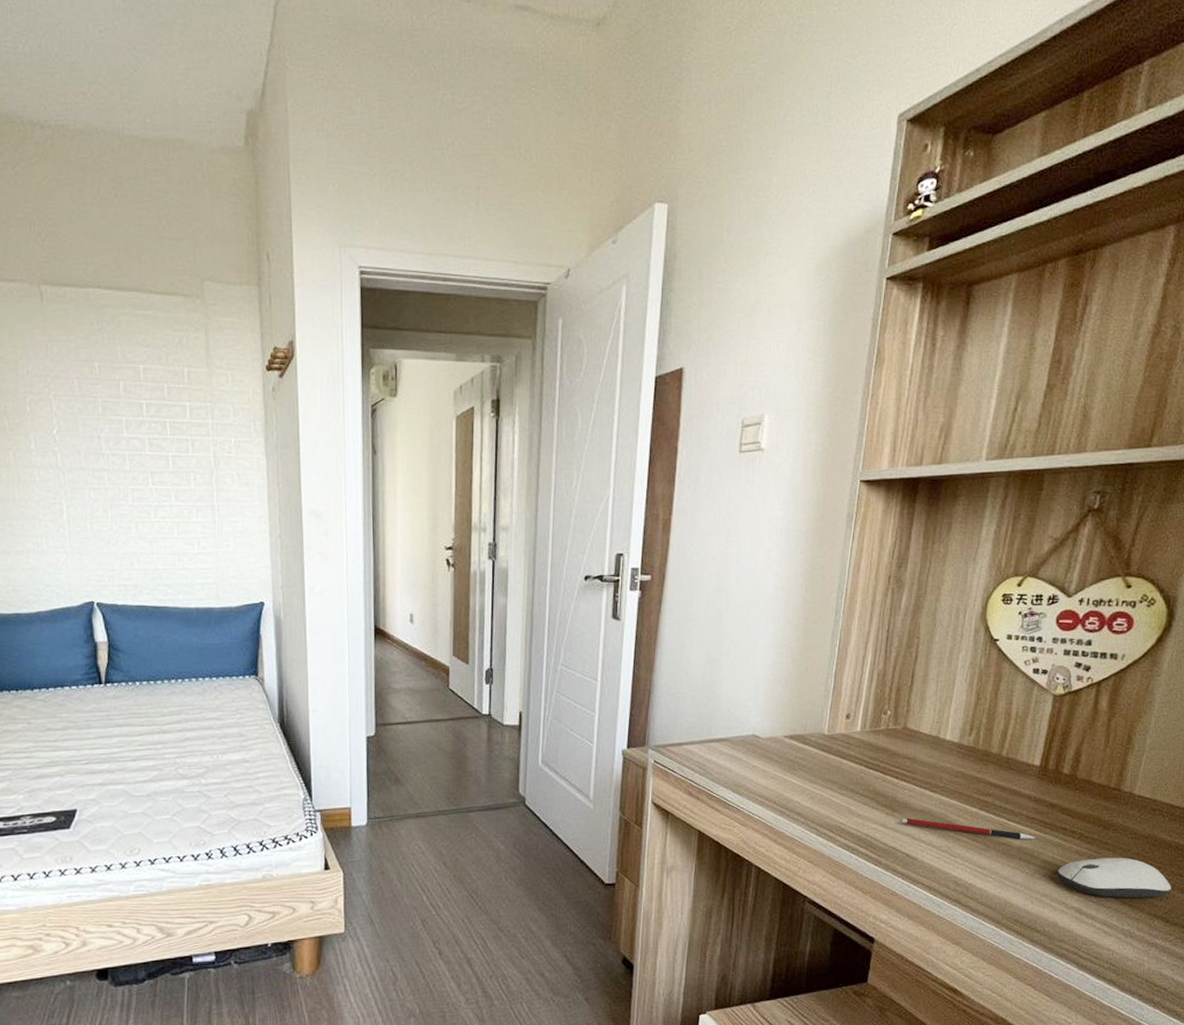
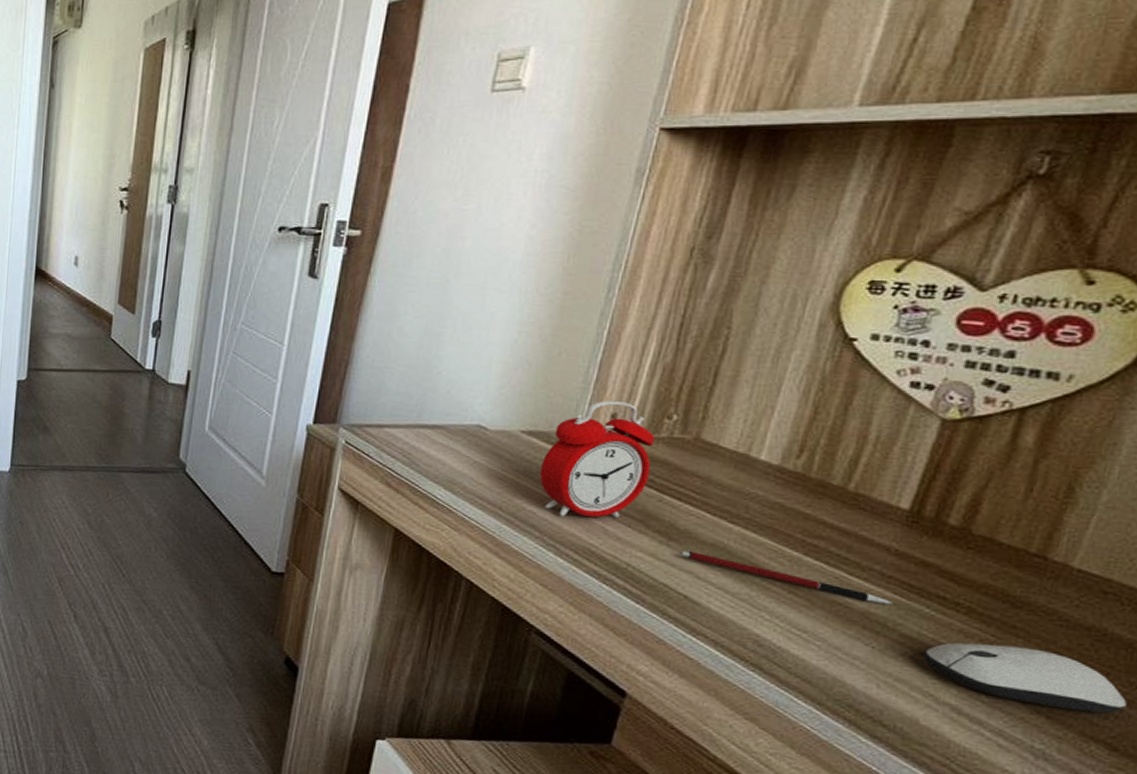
alarm clock: none [801,704,877,803] -> present [539,401,655,518]

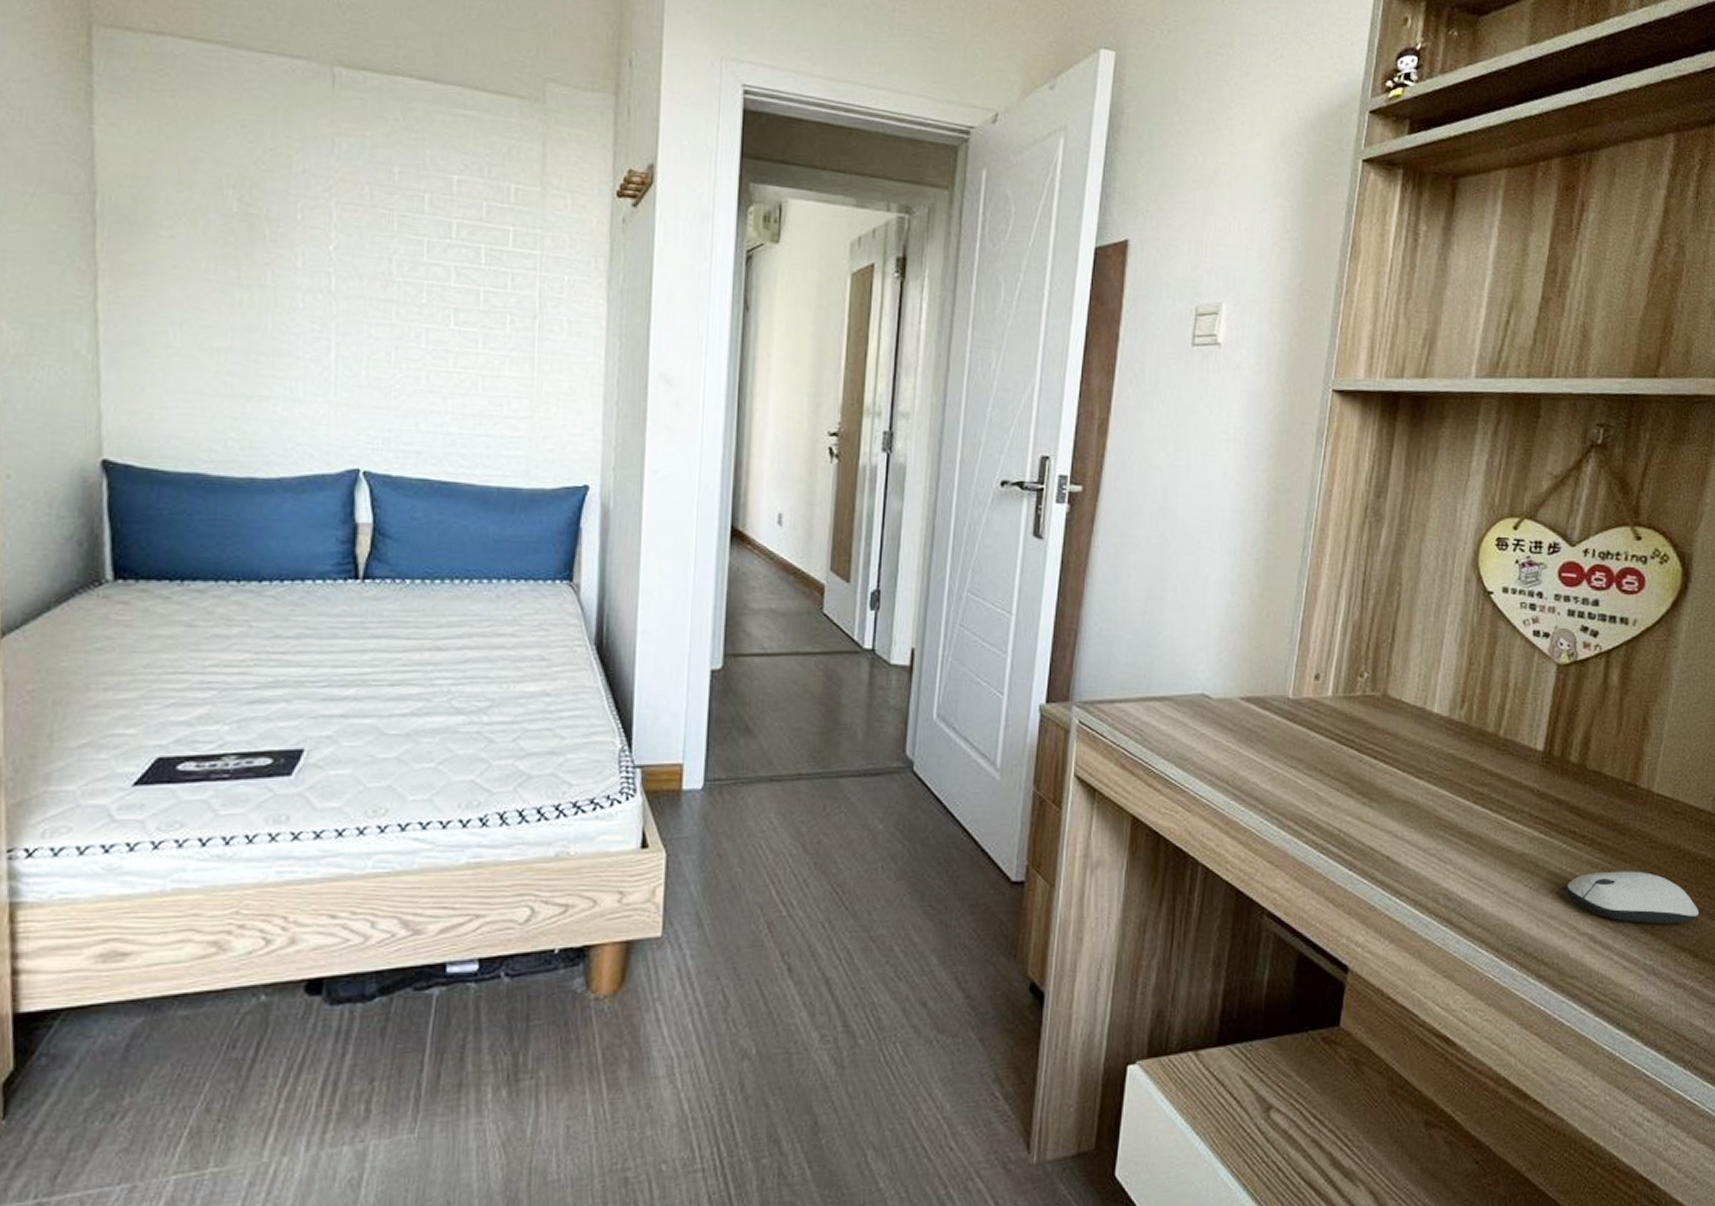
alarm clock: present [539,401,655,518] -> none [1259,661,1351,786]
pen: present [681,550,893,604] -> none [1381,809,1541,844]

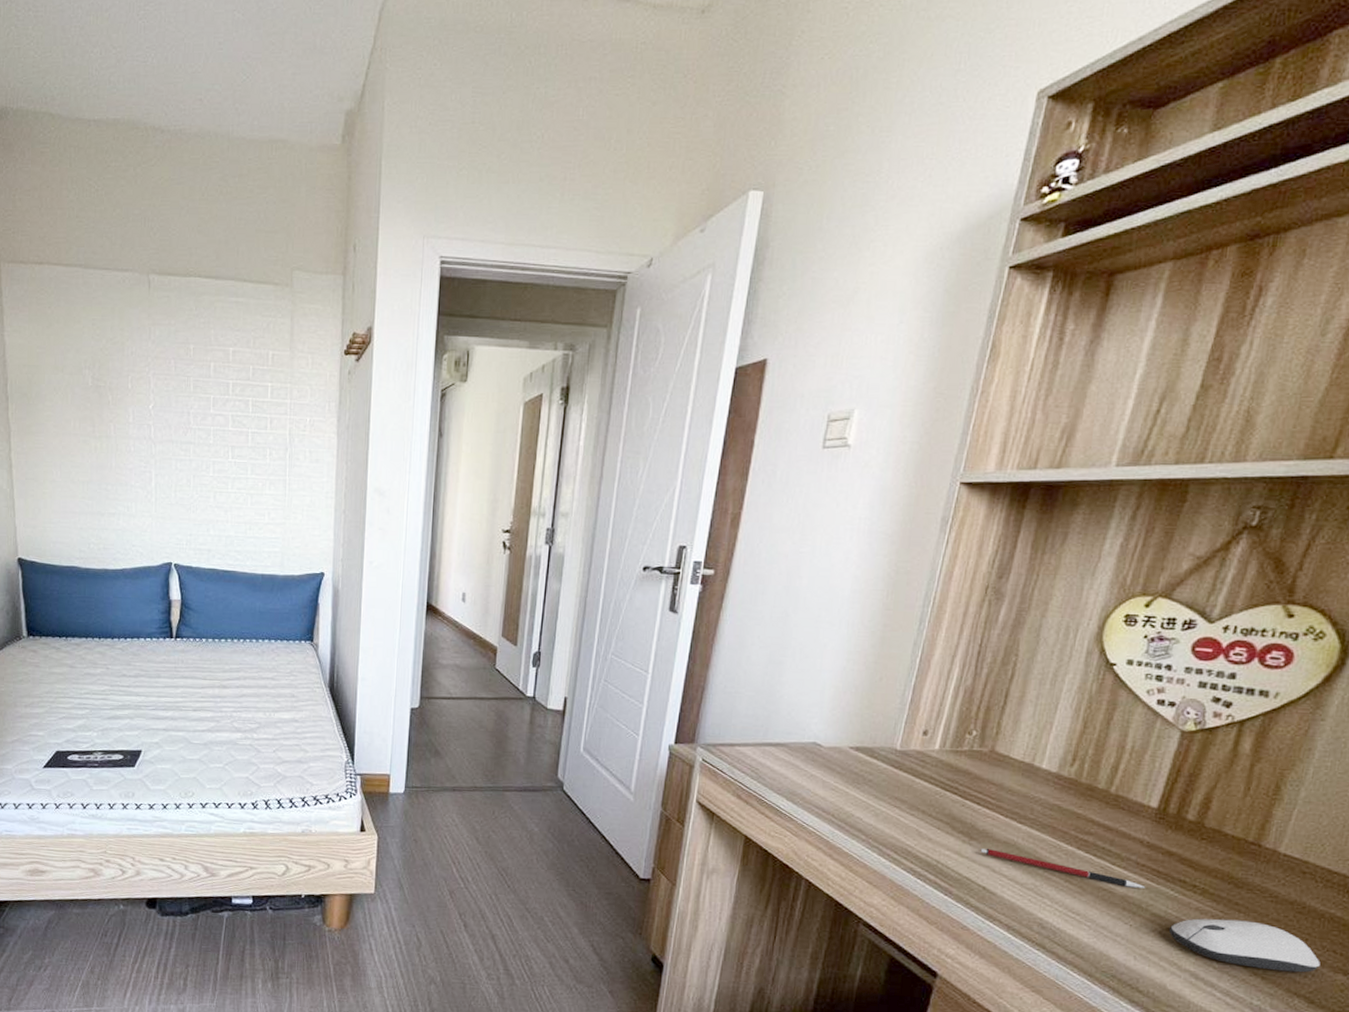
pen: none [1381,809,1541,844] -> present [980,848,1146,888]

